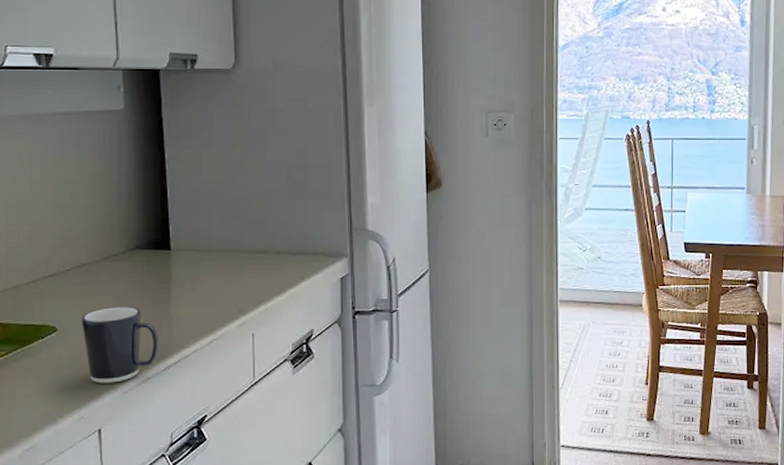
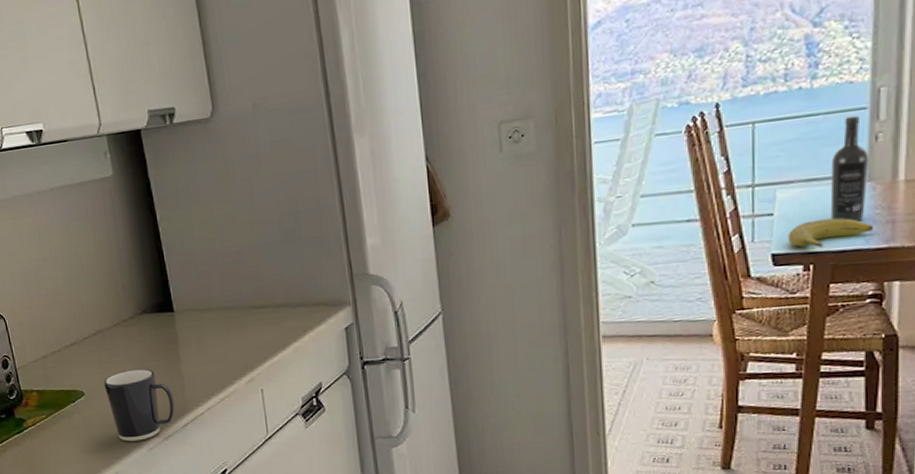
fruit: none [695,218,750,241] -> present [787,217,873,248]
wine bottle: none [723,144,747,223] -> present [830,115,869,222]

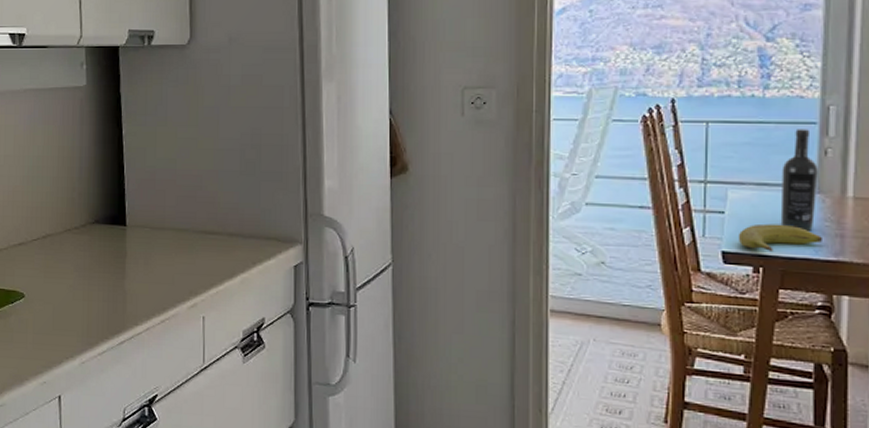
mug: present [104,368,175,442] -> none [46,277,114,353]

